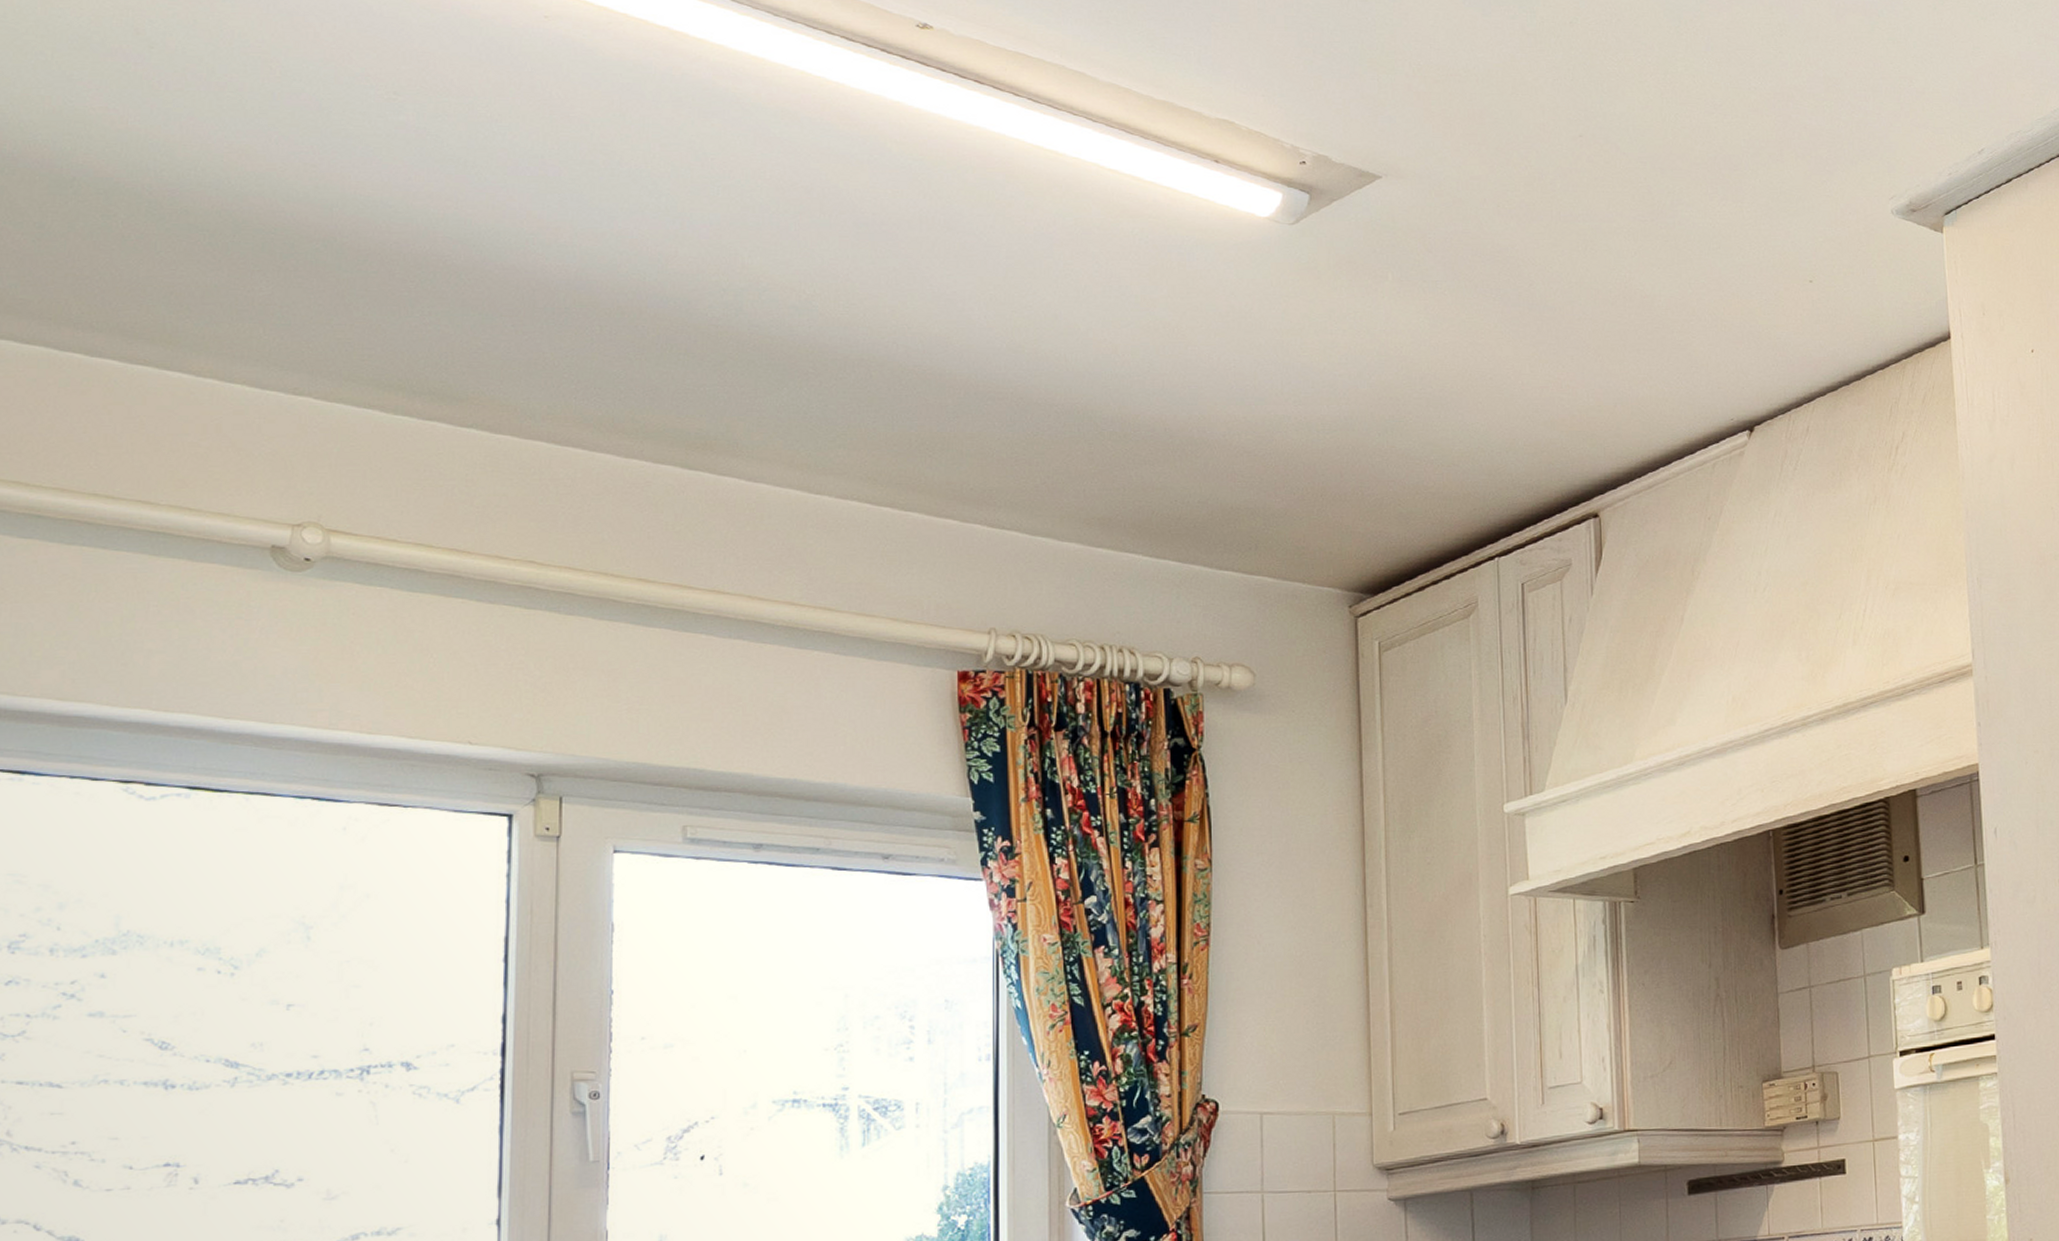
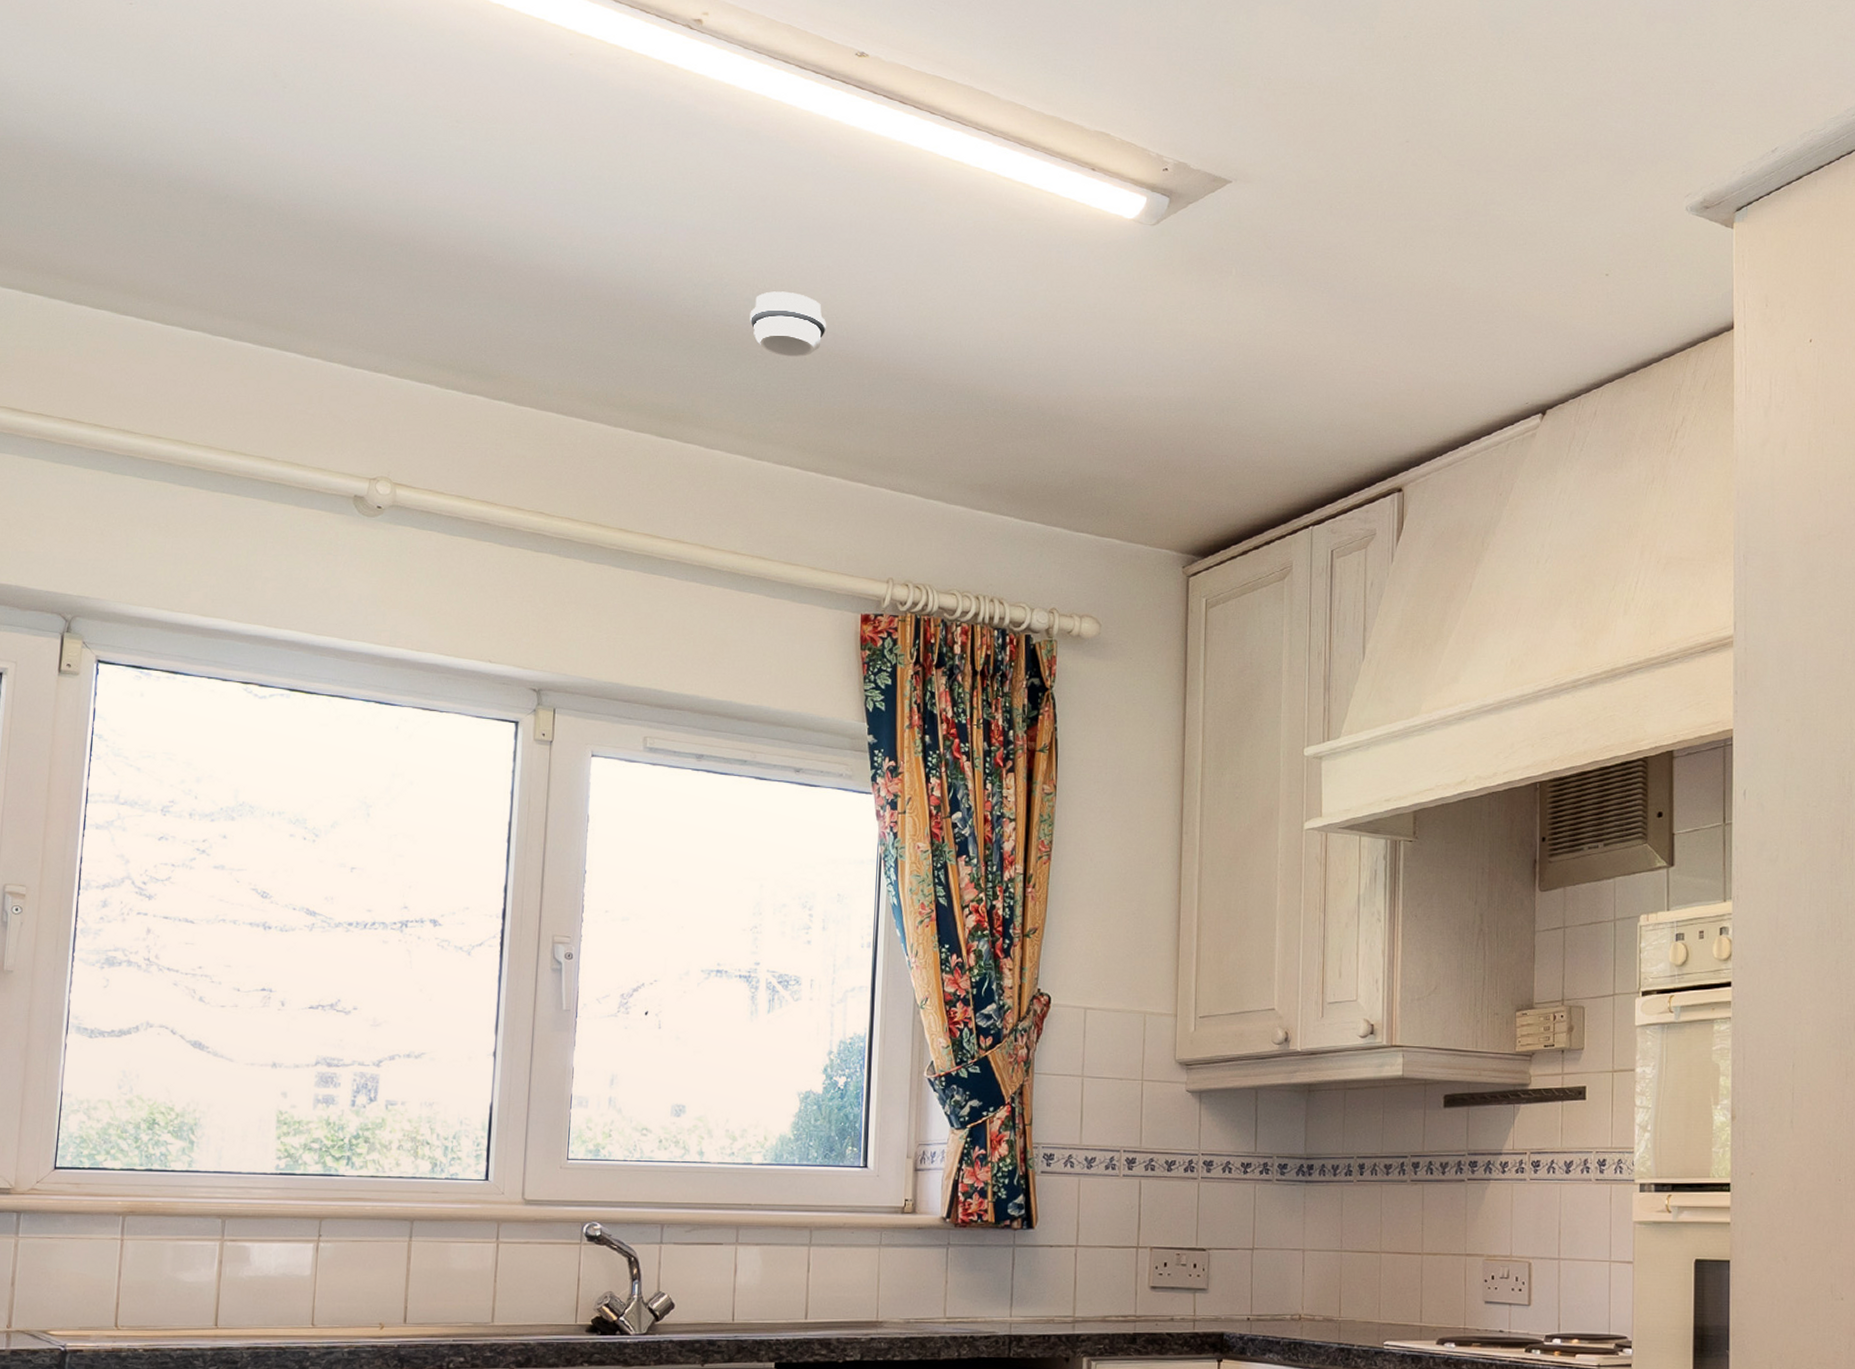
smoke detector: none [797,297,897,373] -> present [749,291,827,357]

